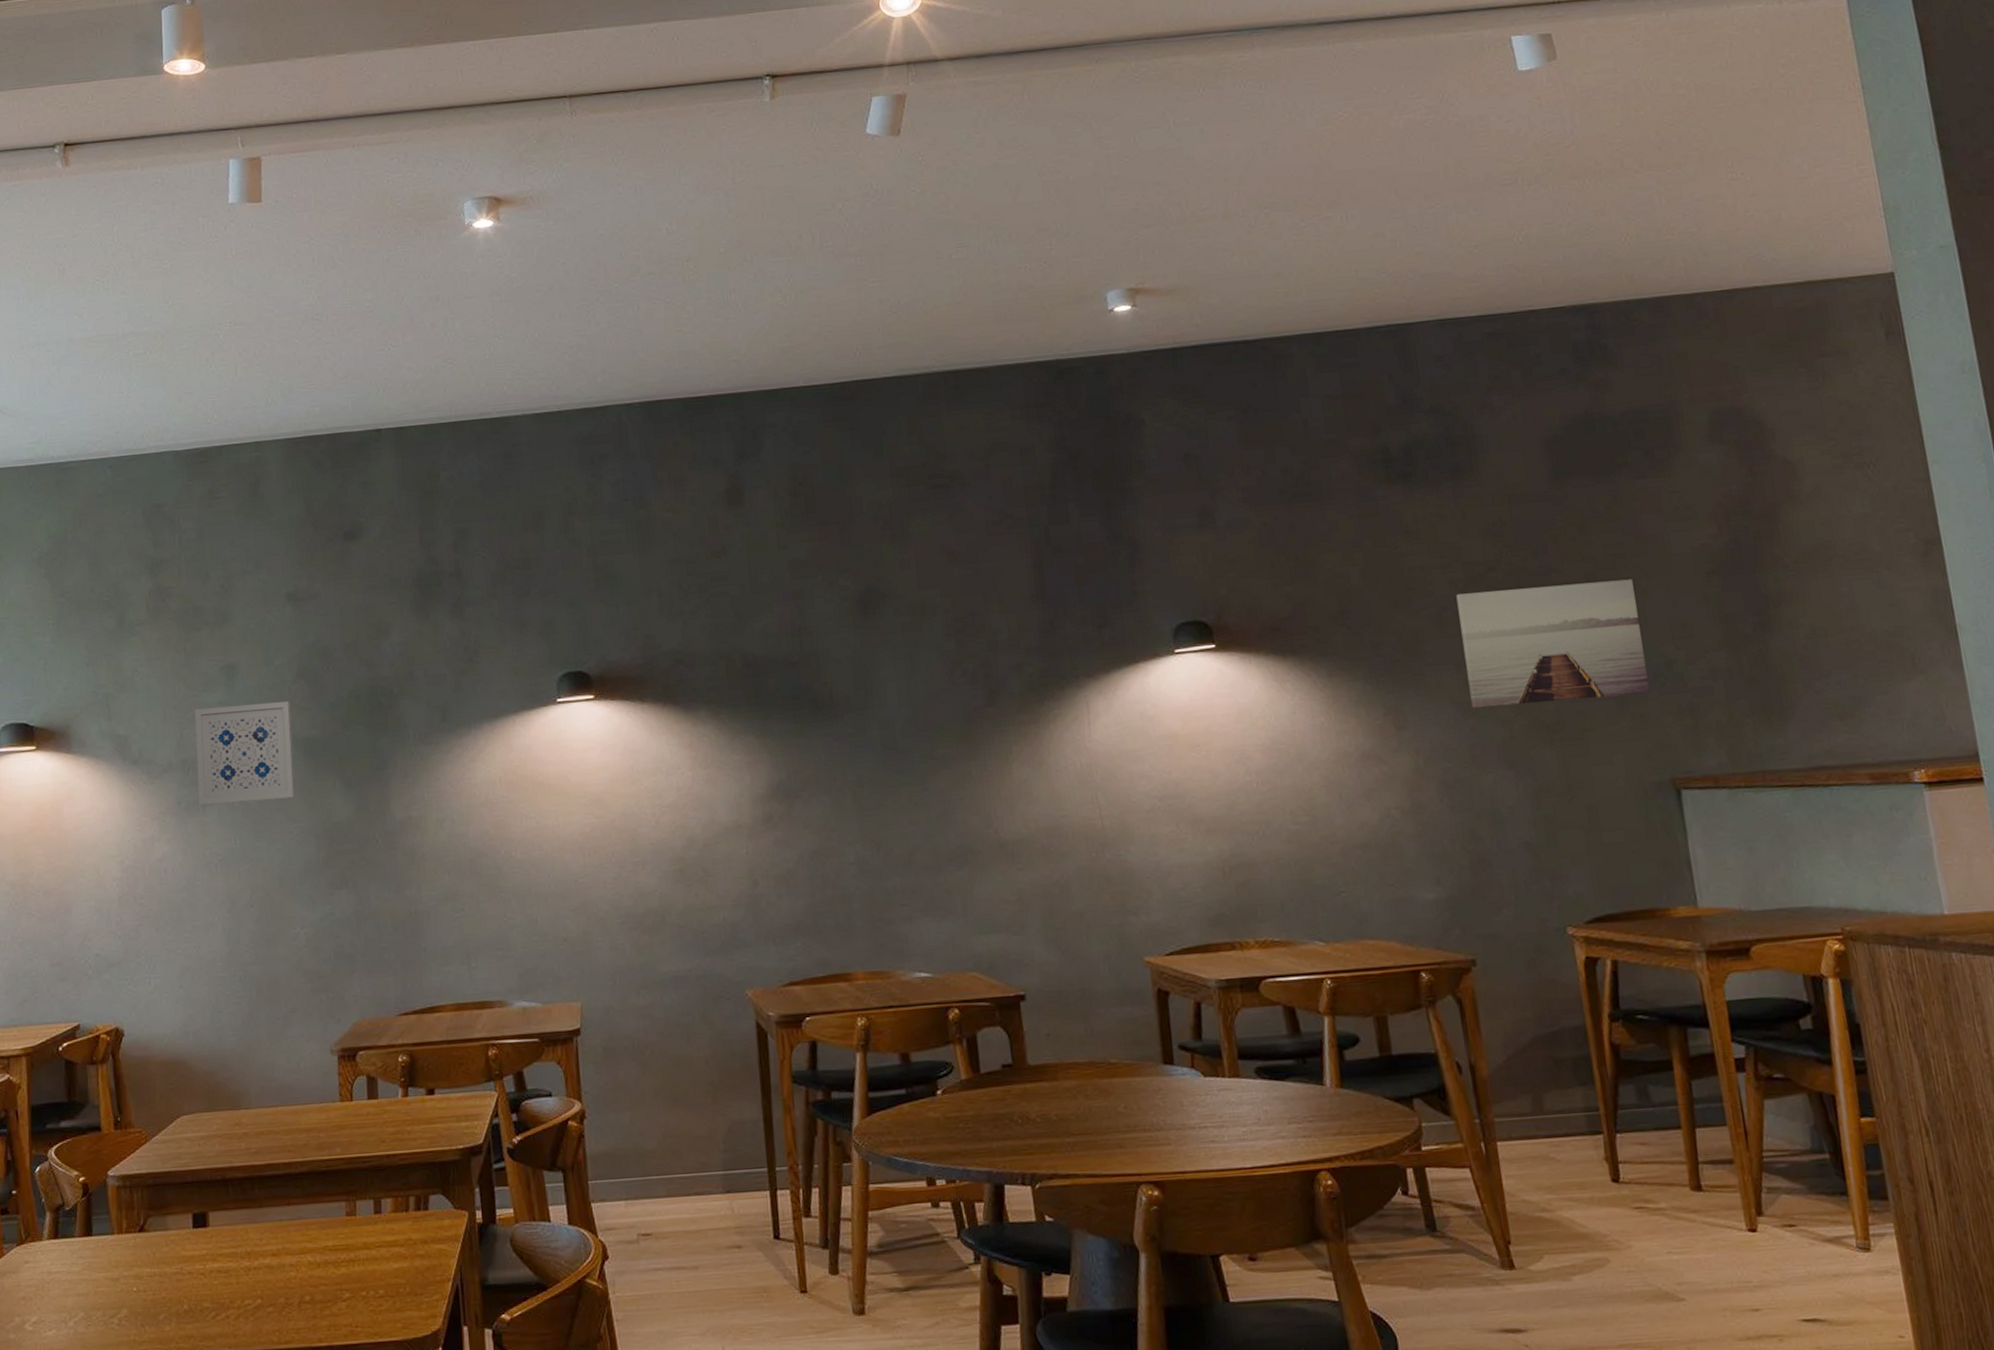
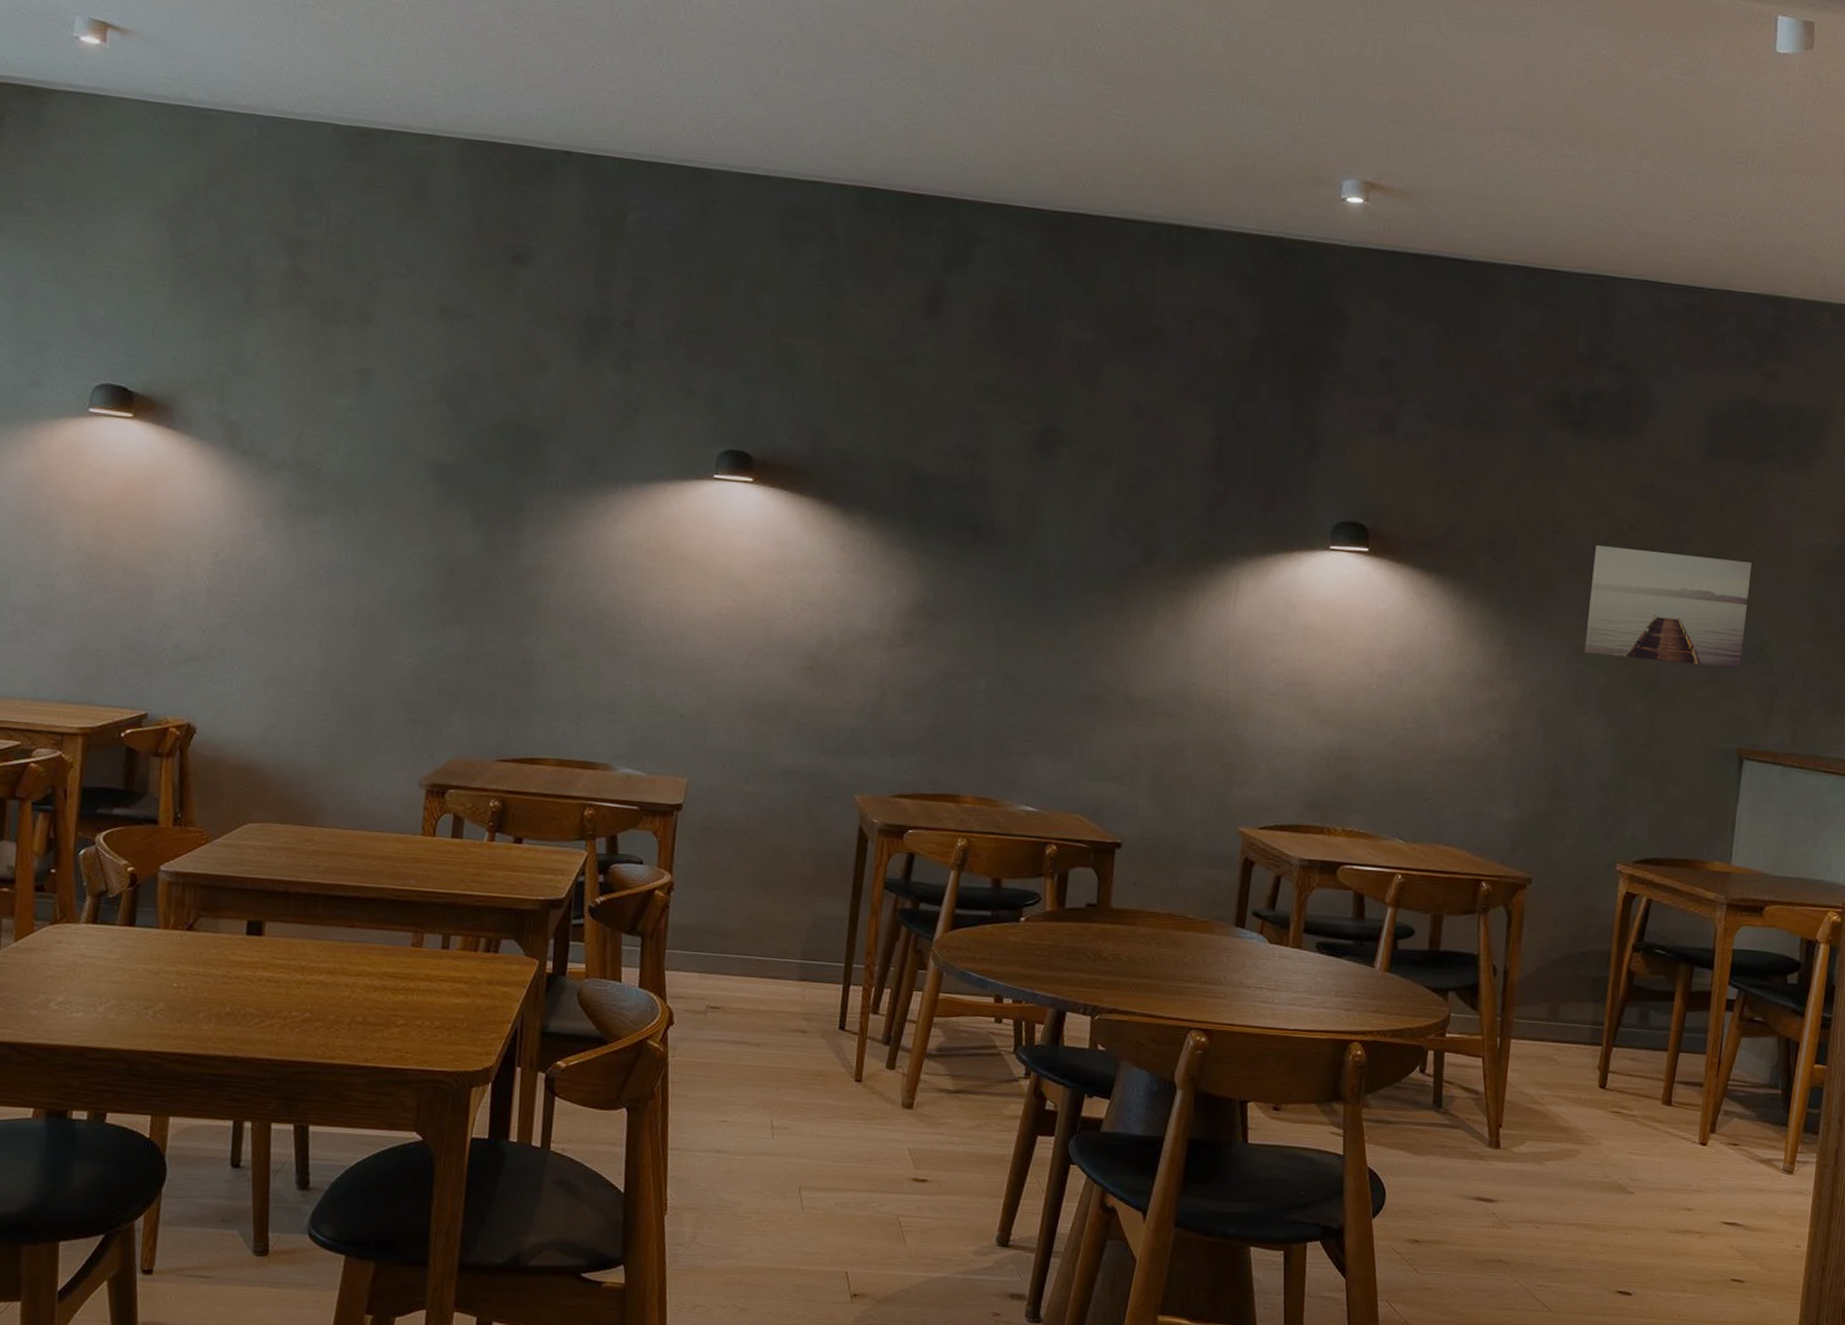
wall art: present [194,700,296,806] -> none [311,409,428,522]

